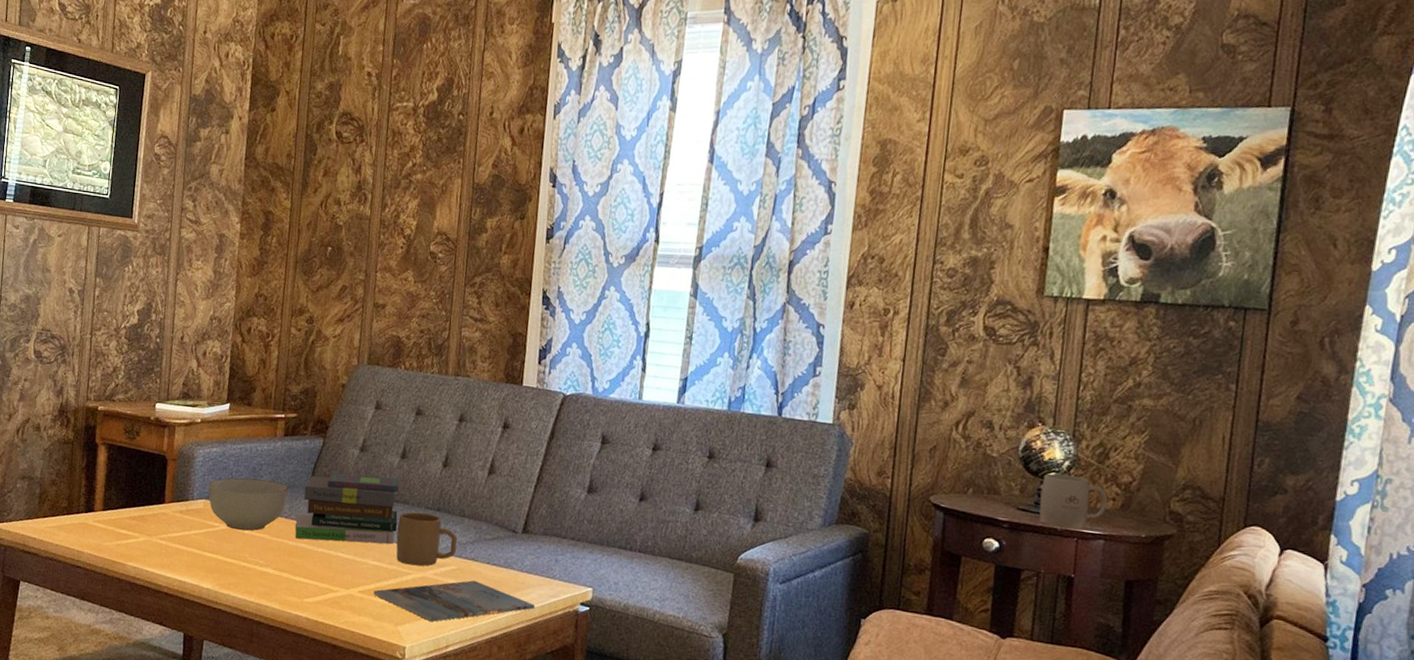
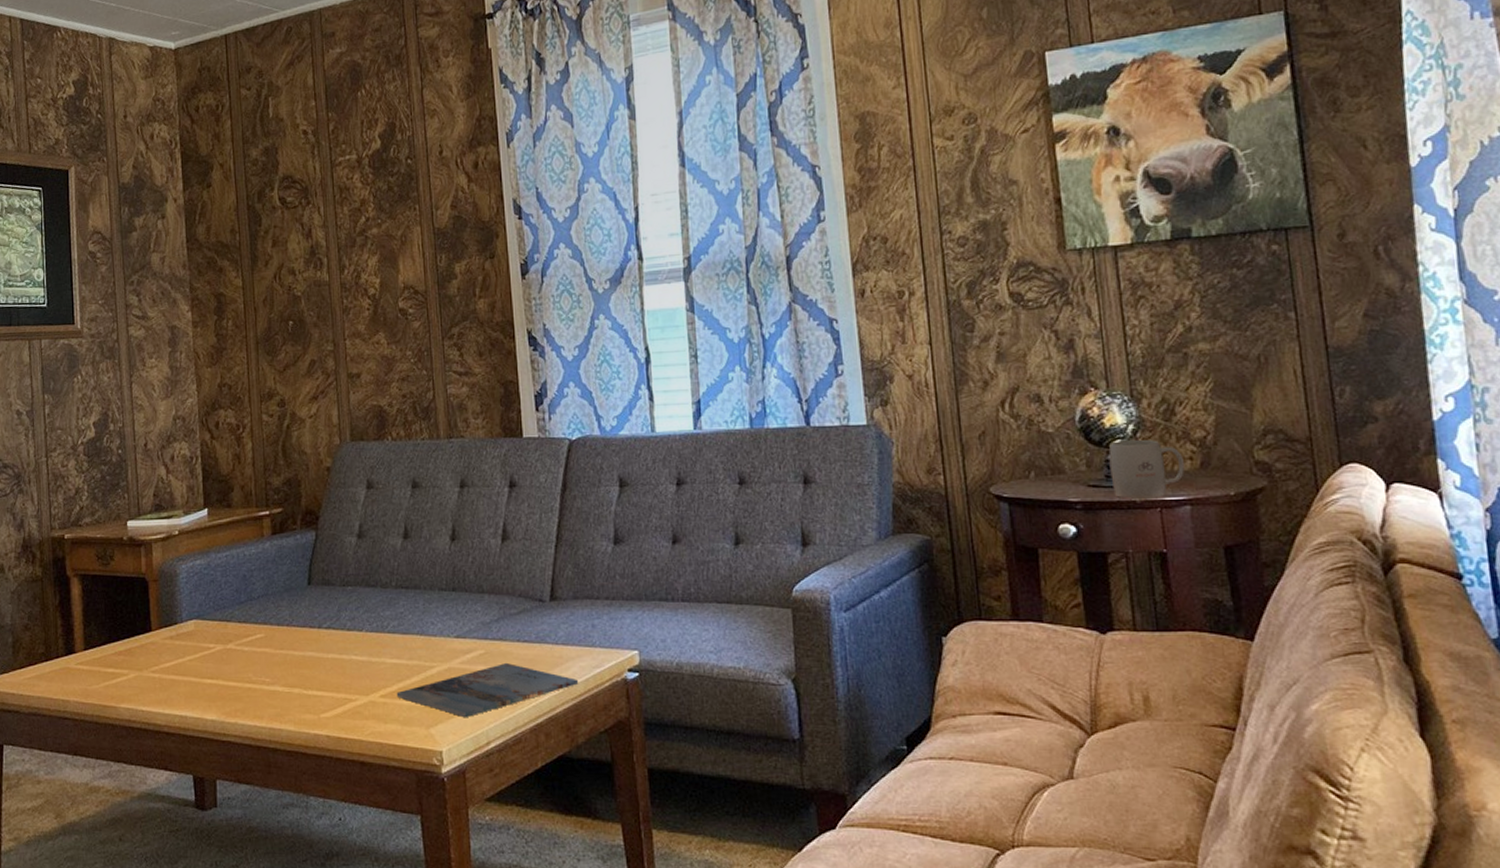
bowl: present [208,477,289,531] -> none [197,586,286,648]
books: present [294,473,400,545] -> none [298,562,412,648]
mug: present [396,512,458,566] -> none [411,596,481,657]

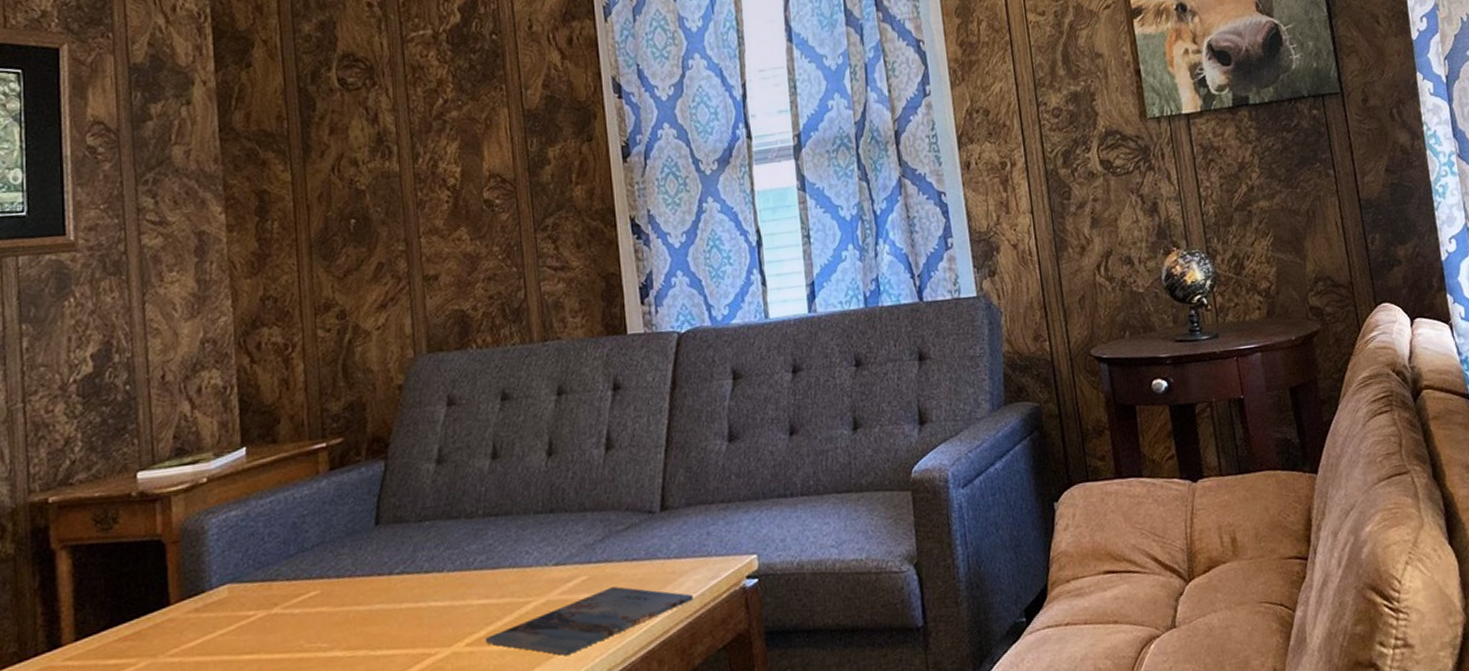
mug: present [1108,440,1186,499] -> none [1191,293,1255,351]

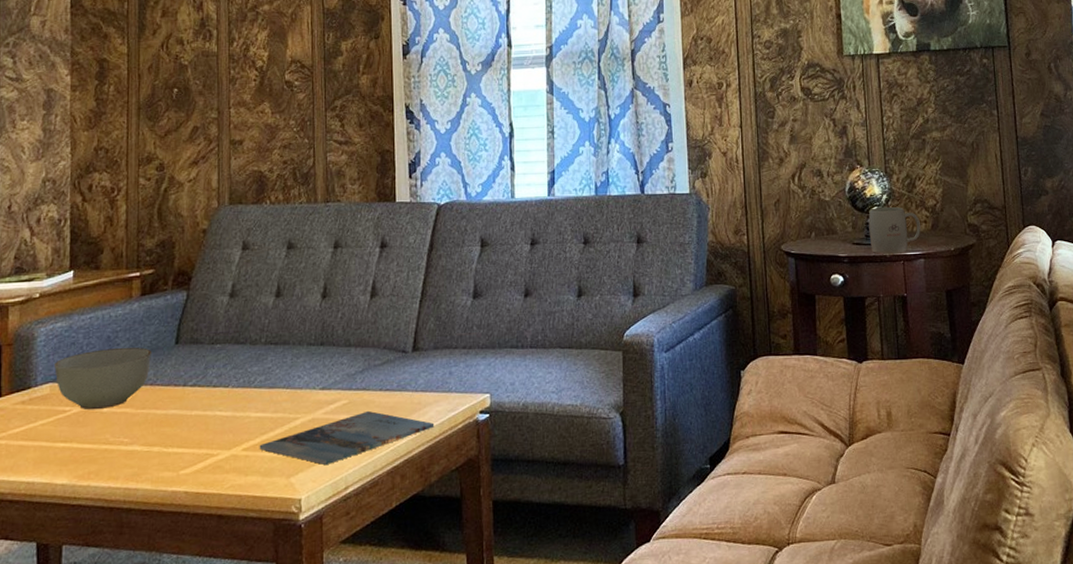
bowl: none [232,532,348,613] -> present [54,347,151,410]
mug: none [1191,293,1255,351] -> present [868,207,921,254]

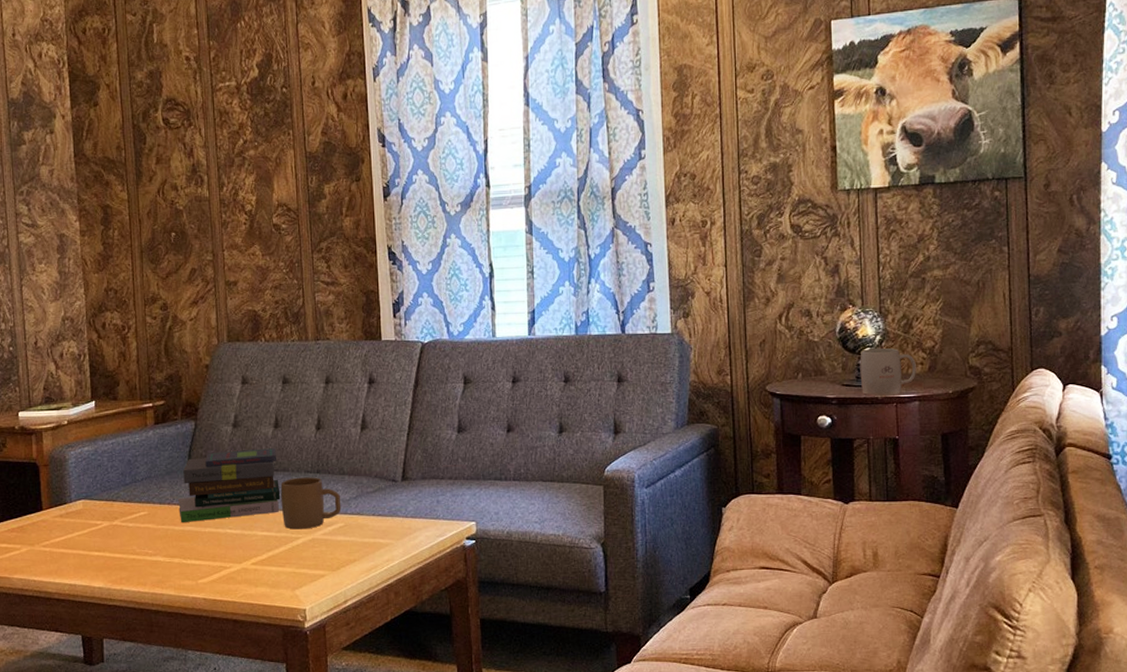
bowl: present [54,347,151,410] -> none [85,470,167,525]
books: none [162,319,279,406] -> present [178,448,281,523]
magazine: present [259,410,435,466] -> none [266,533,424,581]
mug: none [279,350,346,409] -> present [280,477,342,530]

